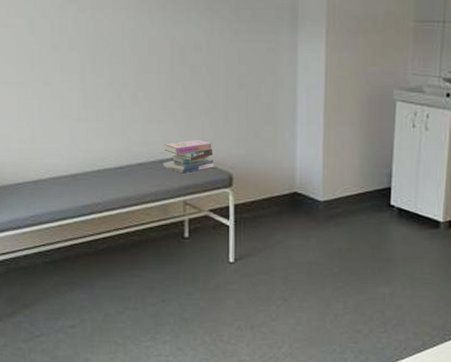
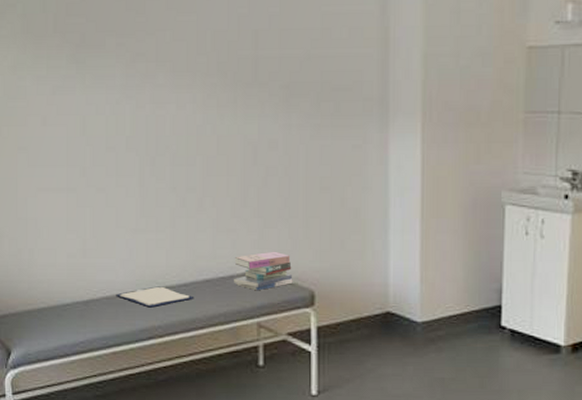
notepad: none [61,168,129,187] -> present [116,286,195,308]

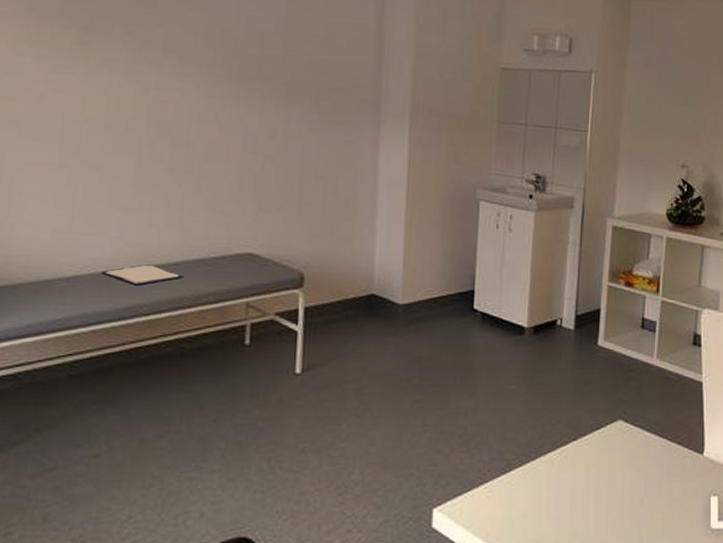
books: present [234,251,293,291] -> none [225,234,284,272]

